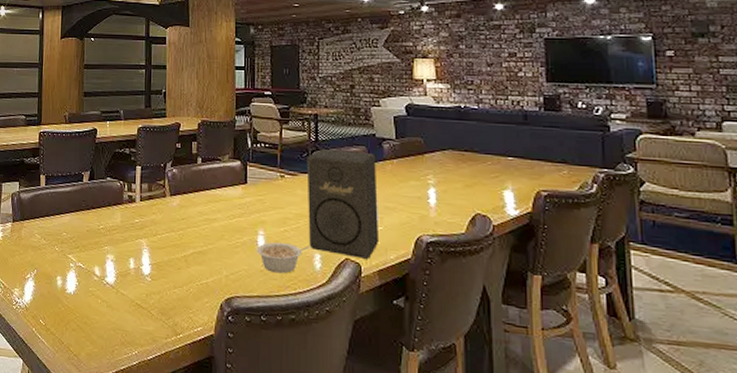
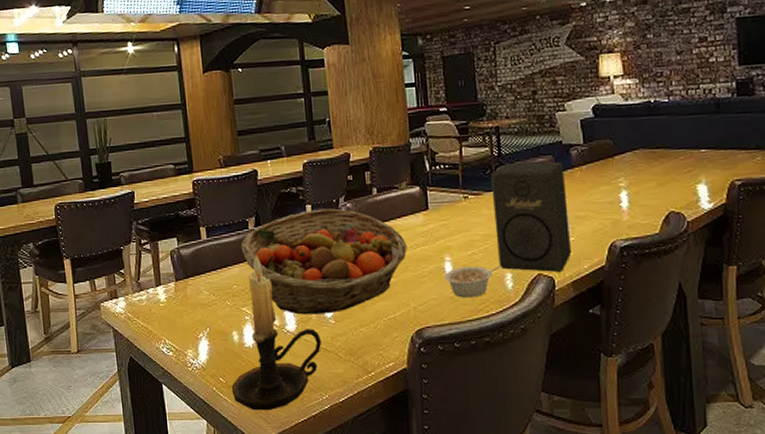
candle holder: none [49,206,138,359] -> present [231,254,322,411]
fruit basket: none [74,171,225,271] -> present [241,208,408,315]

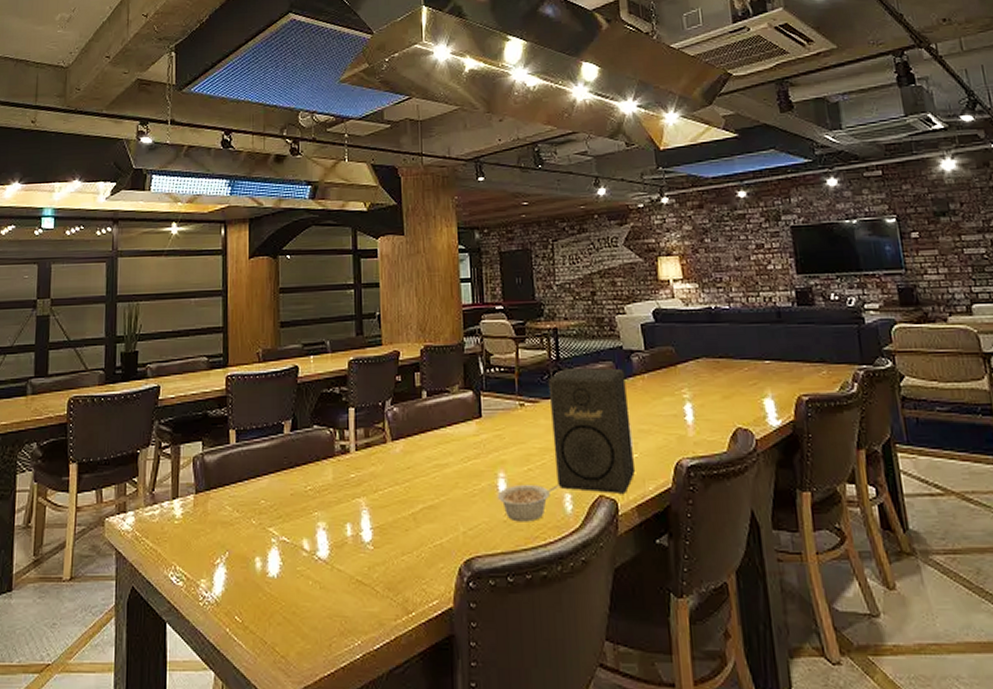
candle holder: present [231,254,322,411] -> none [248,464,358,660]
fruit basket: present [241,208,408,315] -> none [273,412,458,538]

